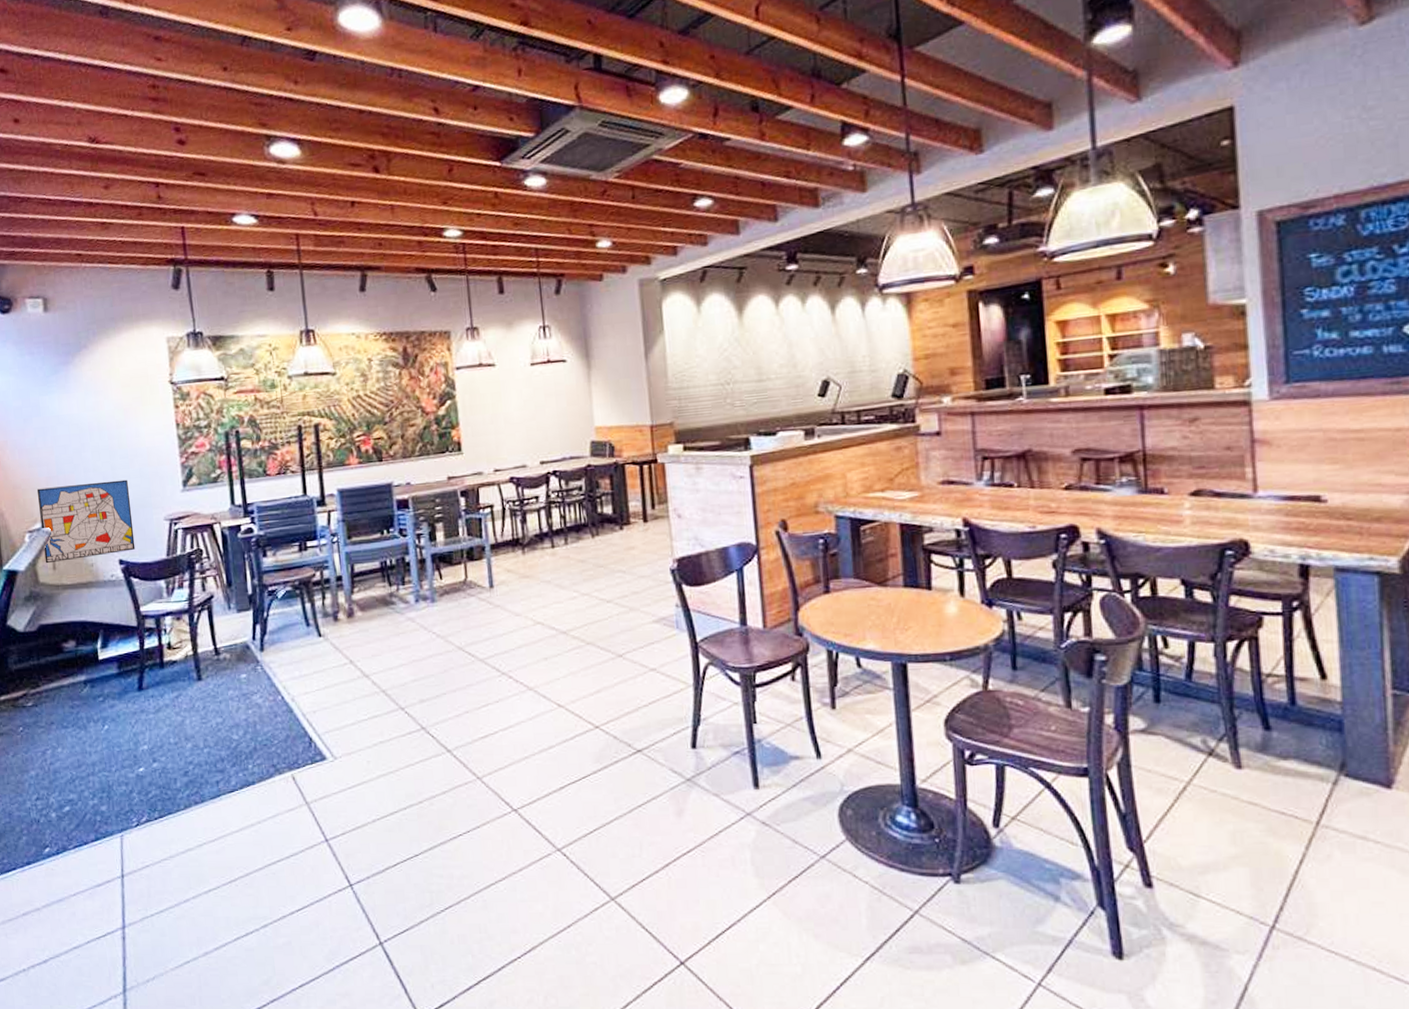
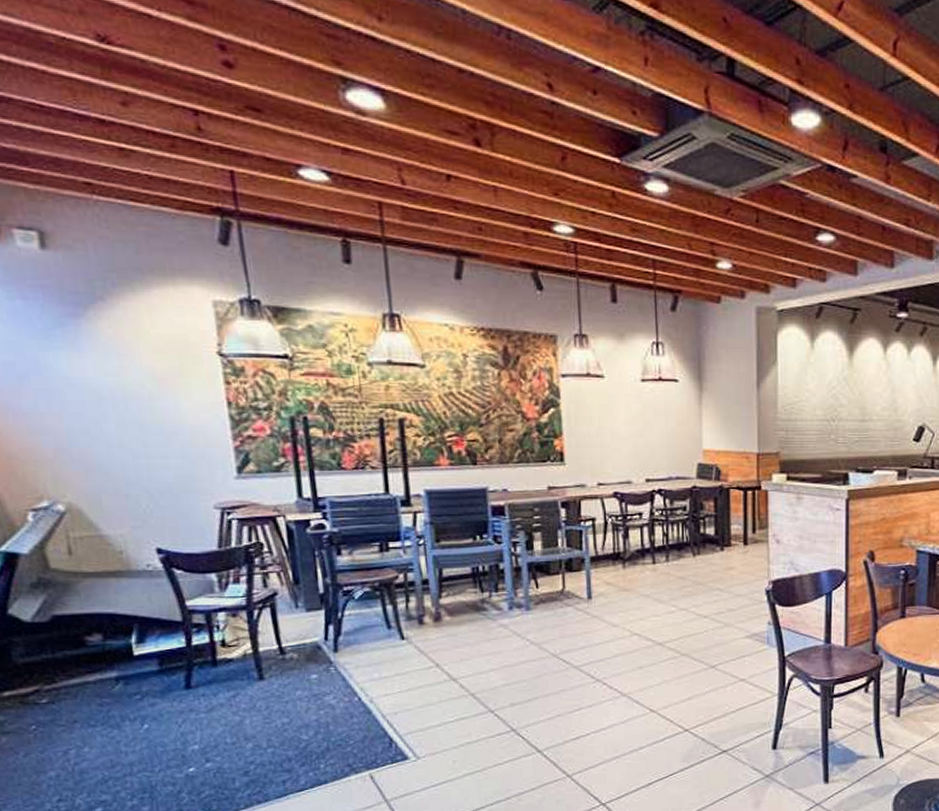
wall art: present [36,479,136,564] -> none [41,459,178,548]

